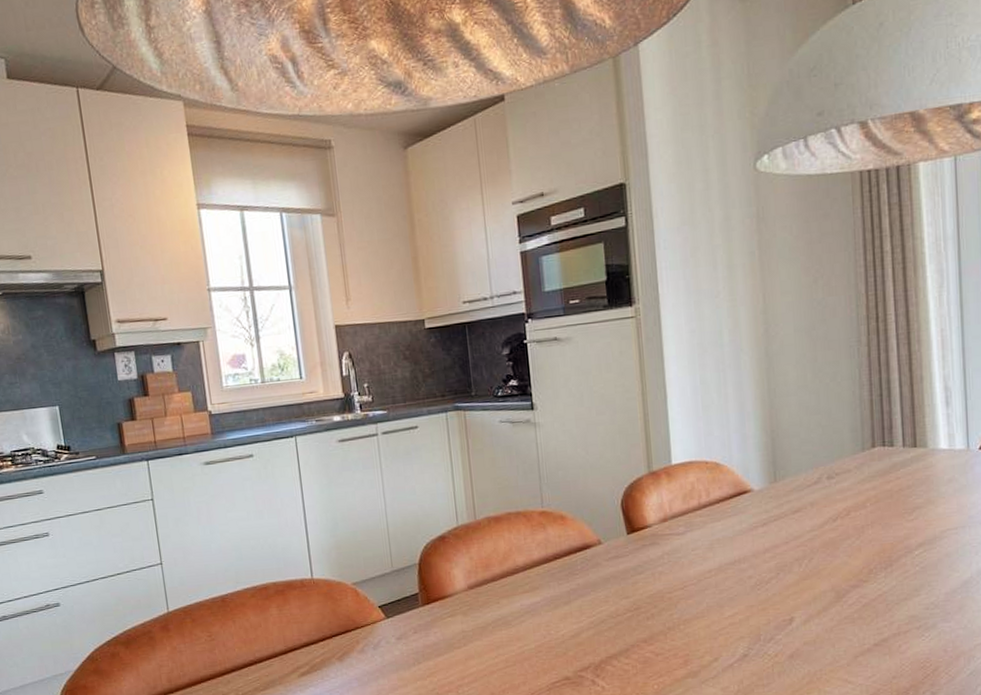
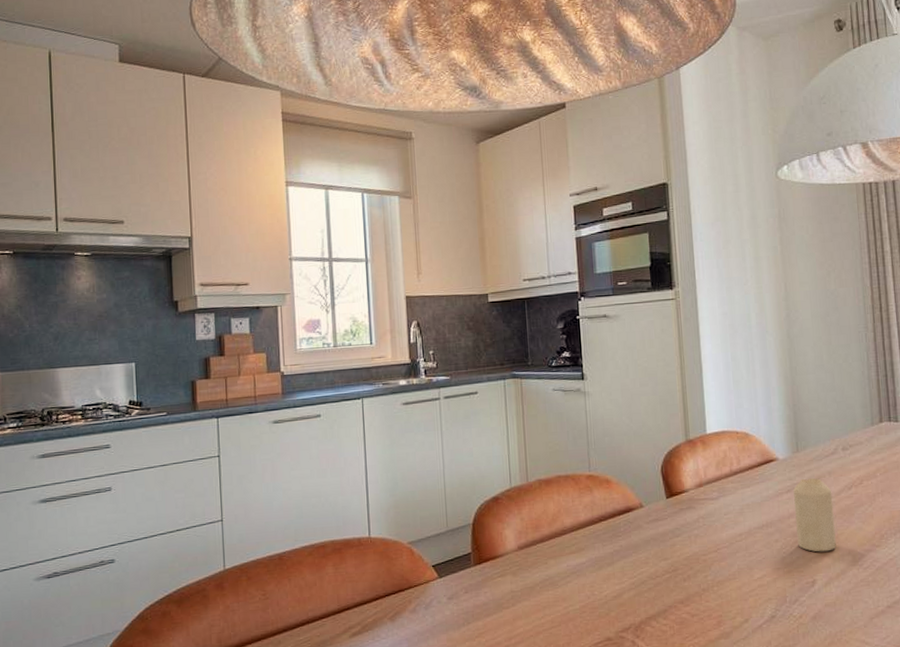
candle: none [770,509,818,589] -> present [793,478,836,552]

